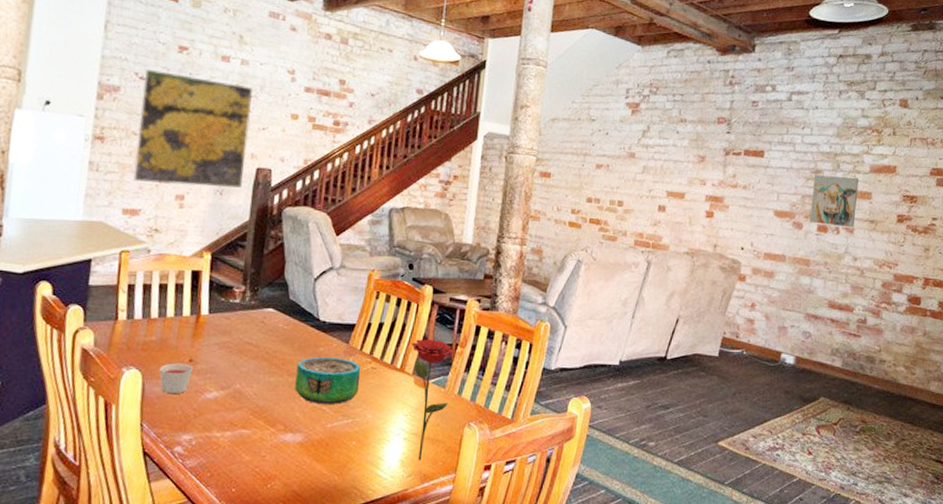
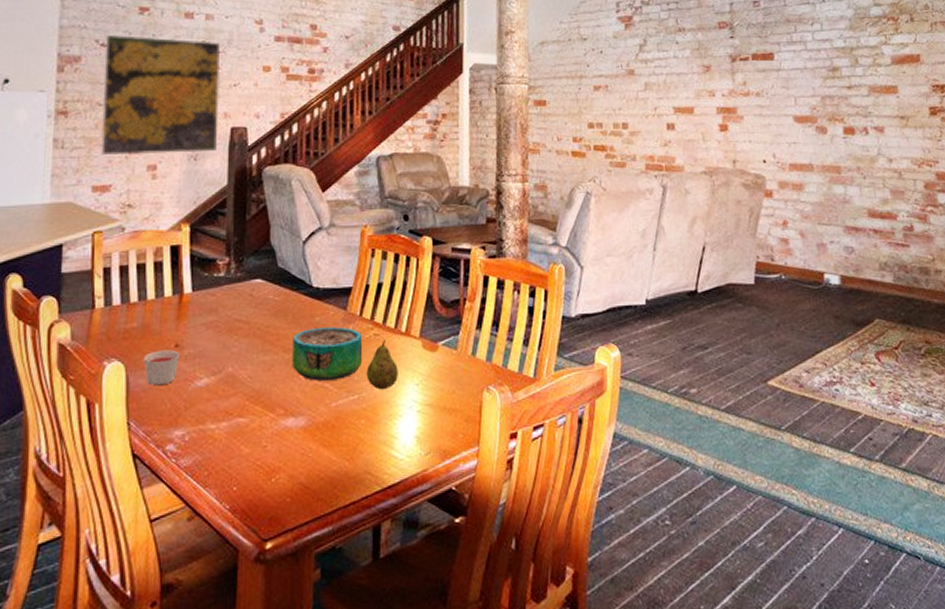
fruit: none [361,373,390,417] -> present [366,339,398,390]
flower: present [411,338,455,461] -> none [415,295,464,435]
wall art: present [809,175,859,228] -> none [831,71,884,127]

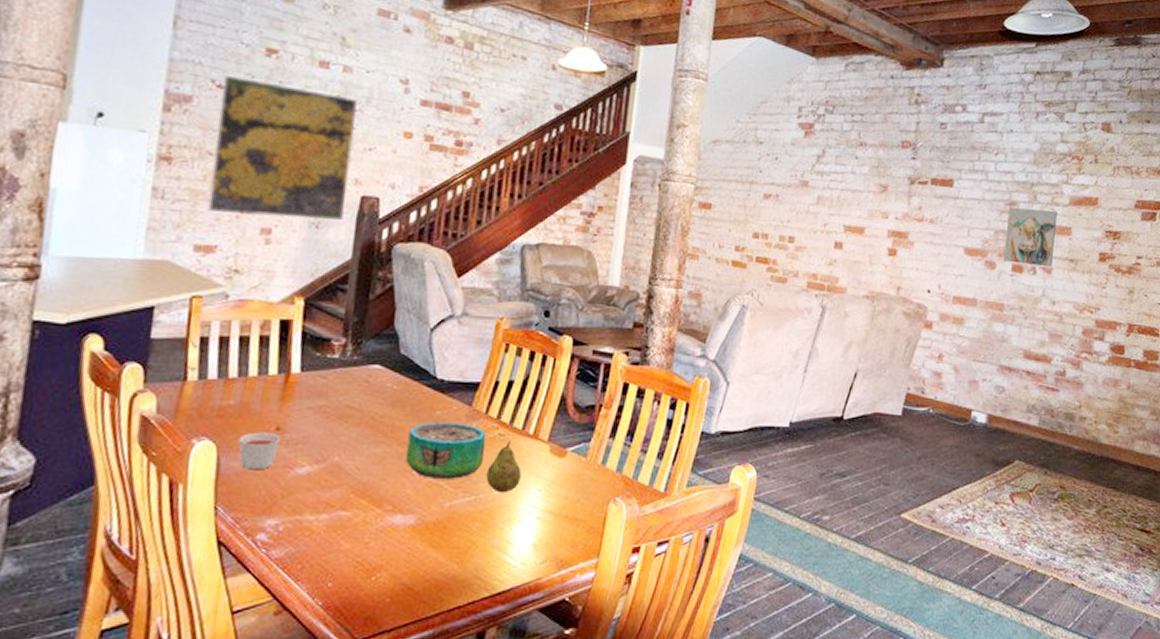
wall art: none [831,71,884,127] -> present [1003,207,1057,268]

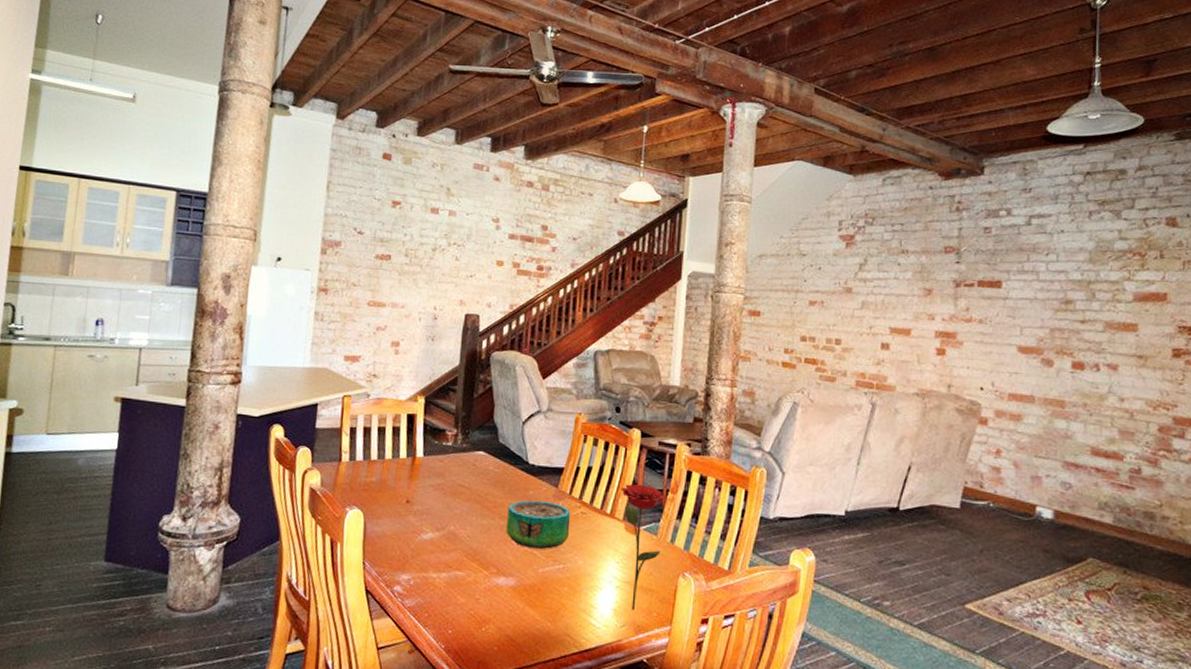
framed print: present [207,75,357,220] -> none [353,224,460,334]
candle: present [238,432,281,470] -> none [379,503,410,534]
fruit: present [486,441,521,493] -> none [572,518,601,564]
flower: none [546,399,599,544] -> present [620,483,666,611]
wall art: present [1003,207,1057,268] -> none [1061,306,1120,364]

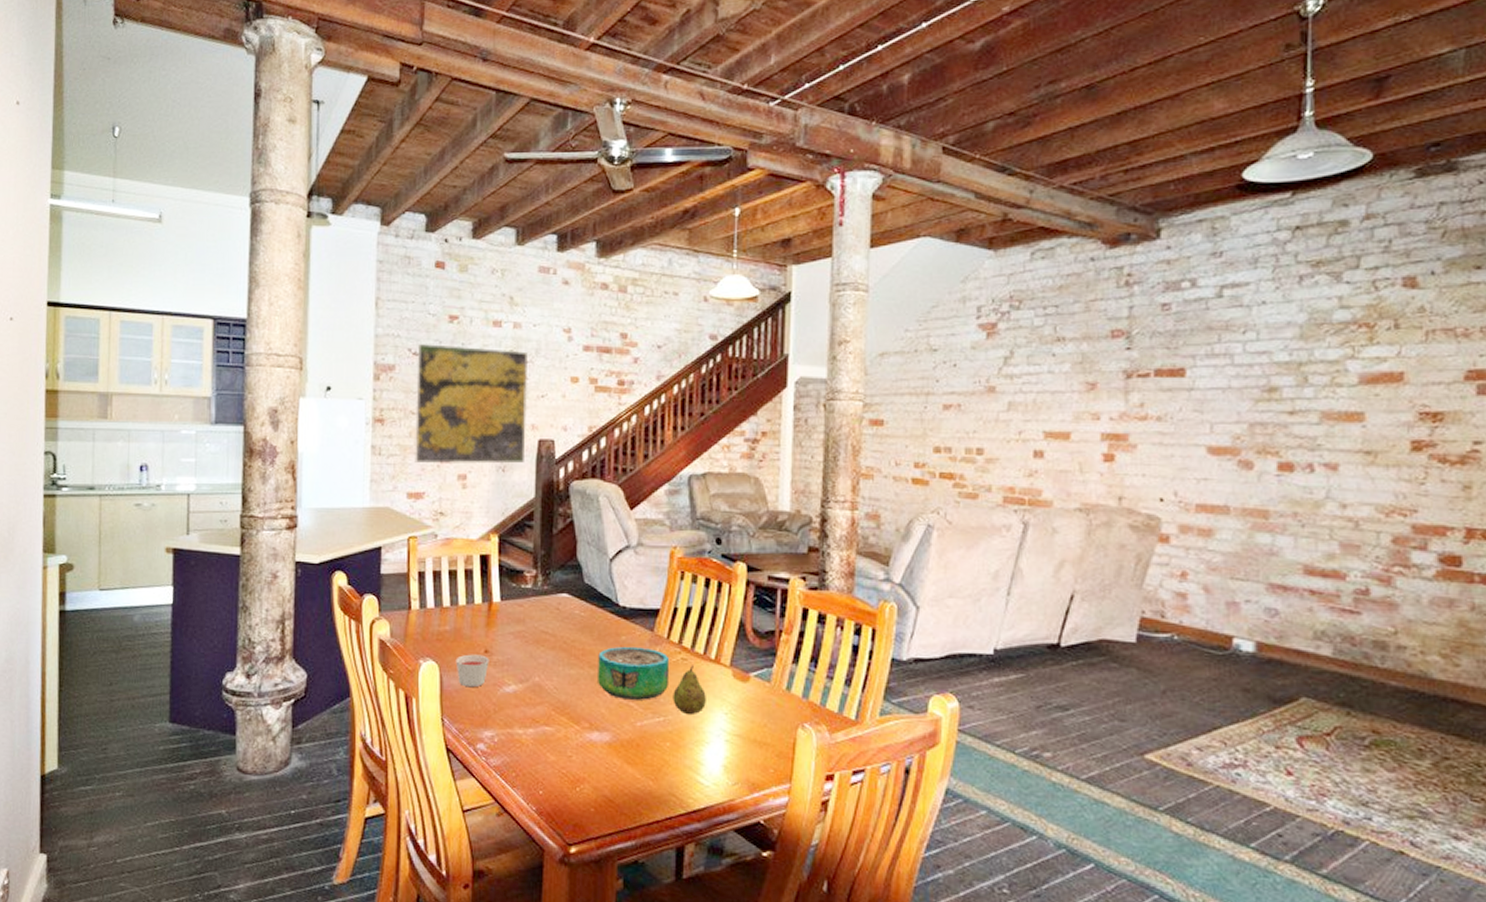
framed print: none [353,224,460,334] -> present [415,343,528,465]
candle: none [379,503,410,534] -> present [455,654,489,688]
fruit: none [572,518,601,564] -> present [673,665,706,716]
flower: present [620,483,666,611] -> none [726,624,779,767]

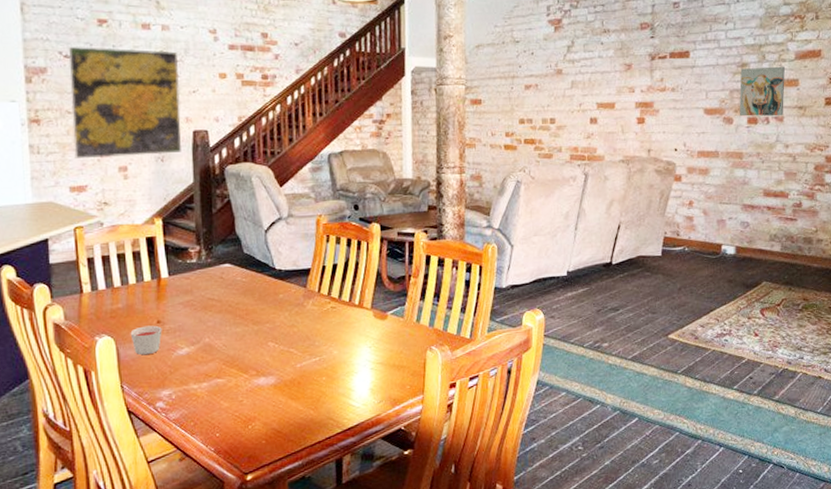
decorative bowl: present [598,646,670,700] -> none [260,301,322,347]
fruit: present [673,665,706,716] -> none [325,311,353,353]
wall art: none [1264,393,1341,463] -> present [739,66,785,117]

